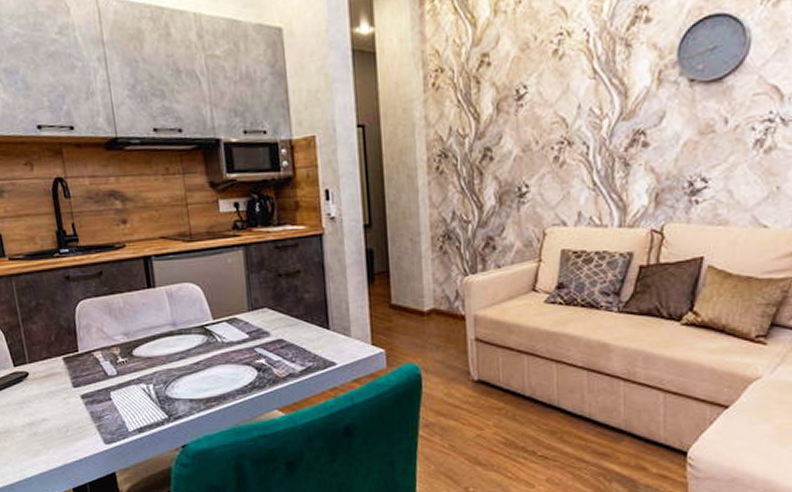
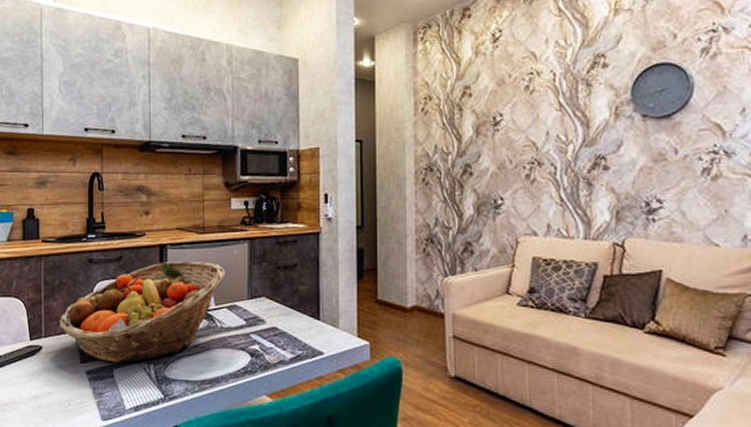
fruit basket: none [42,273,221,386] -> present [59,260,225,363]

